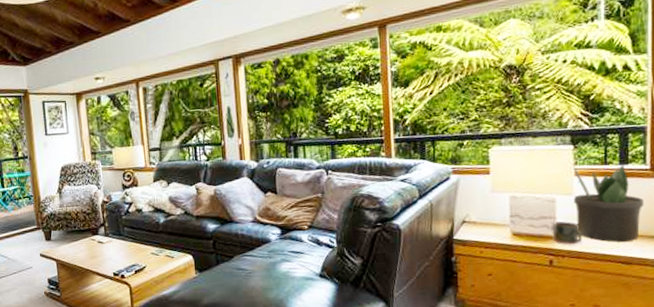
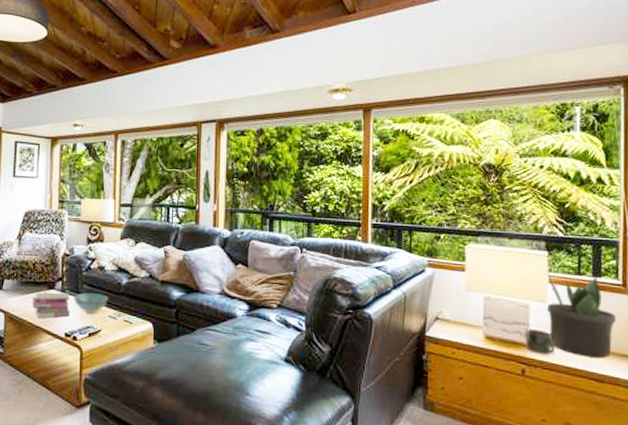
books: none [79,237,116,262] -> present [32,292,70,318]
decorative bowl: none [117,233,150,253] -> present [73,292,109,314]

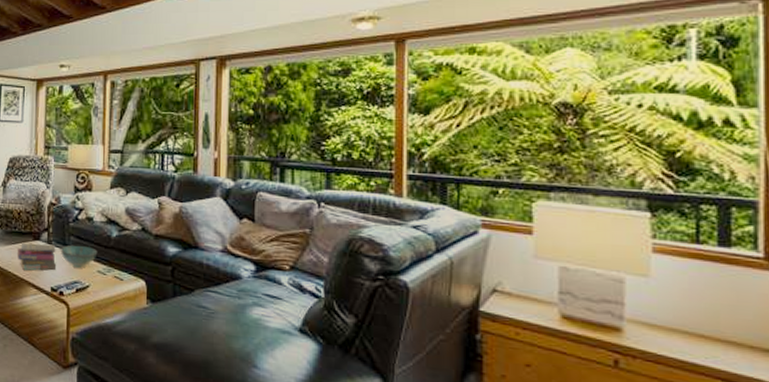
mug: present [525,329,555,354] -> none [619,309,663,343]
planter: present [546,272,616,358] -> none [649,238,755,352]

